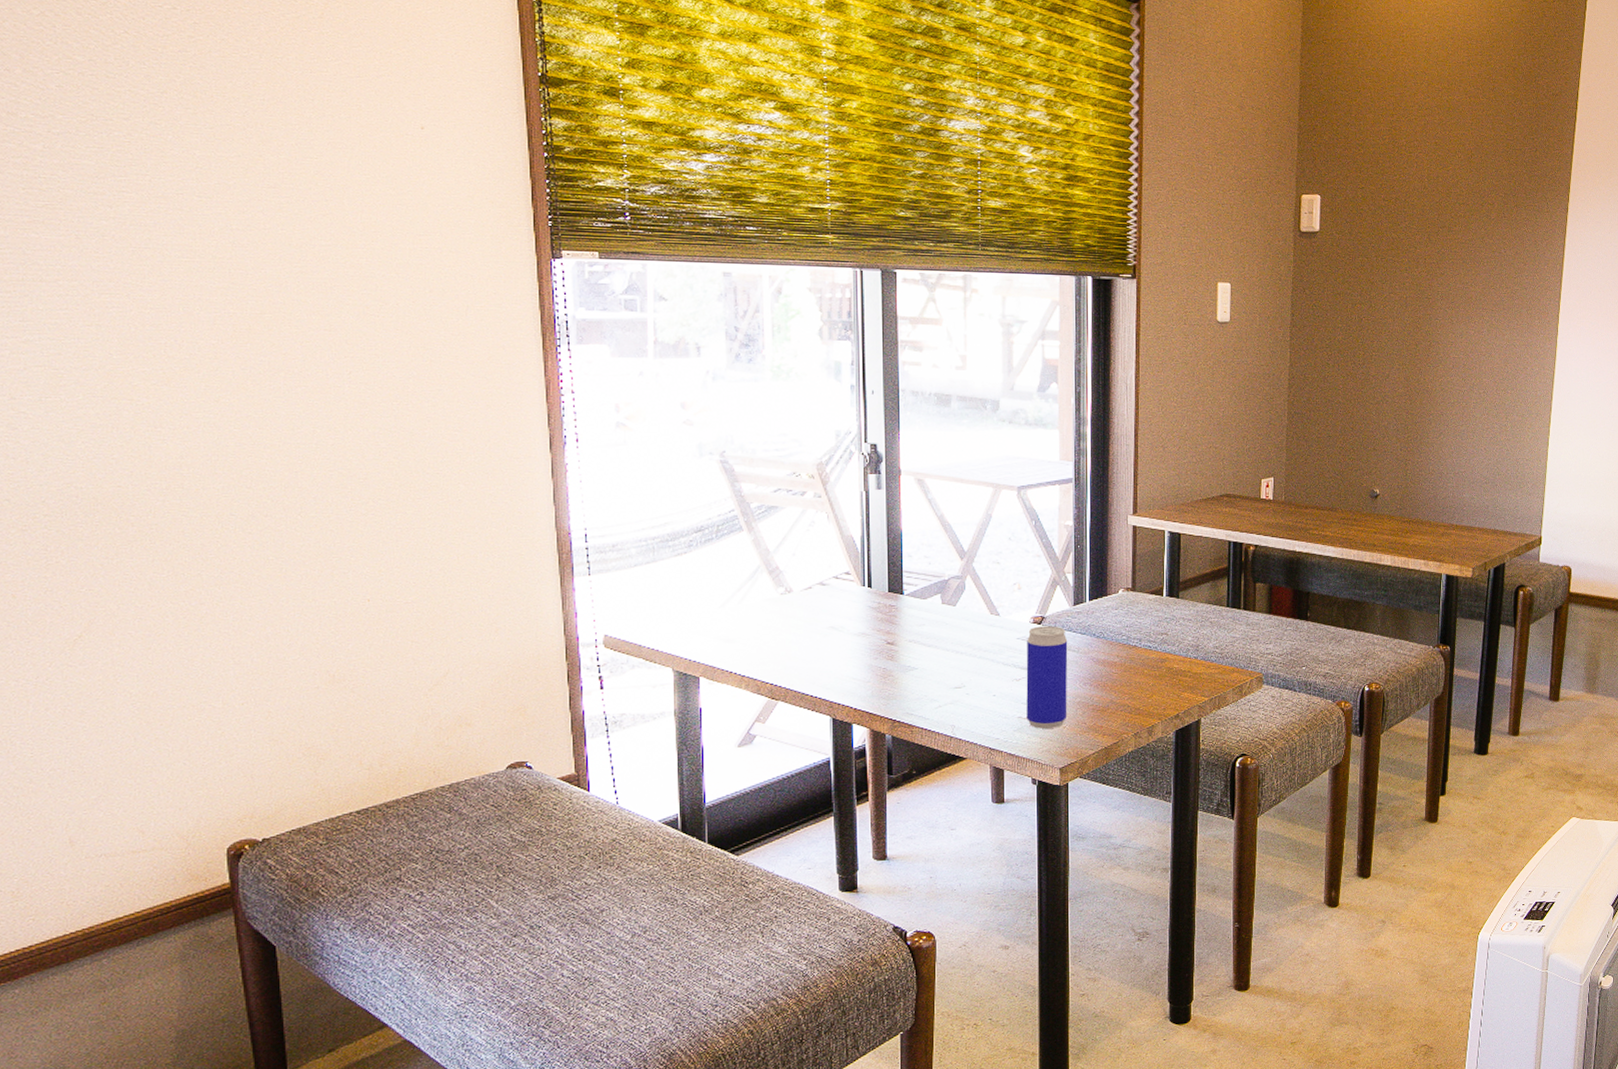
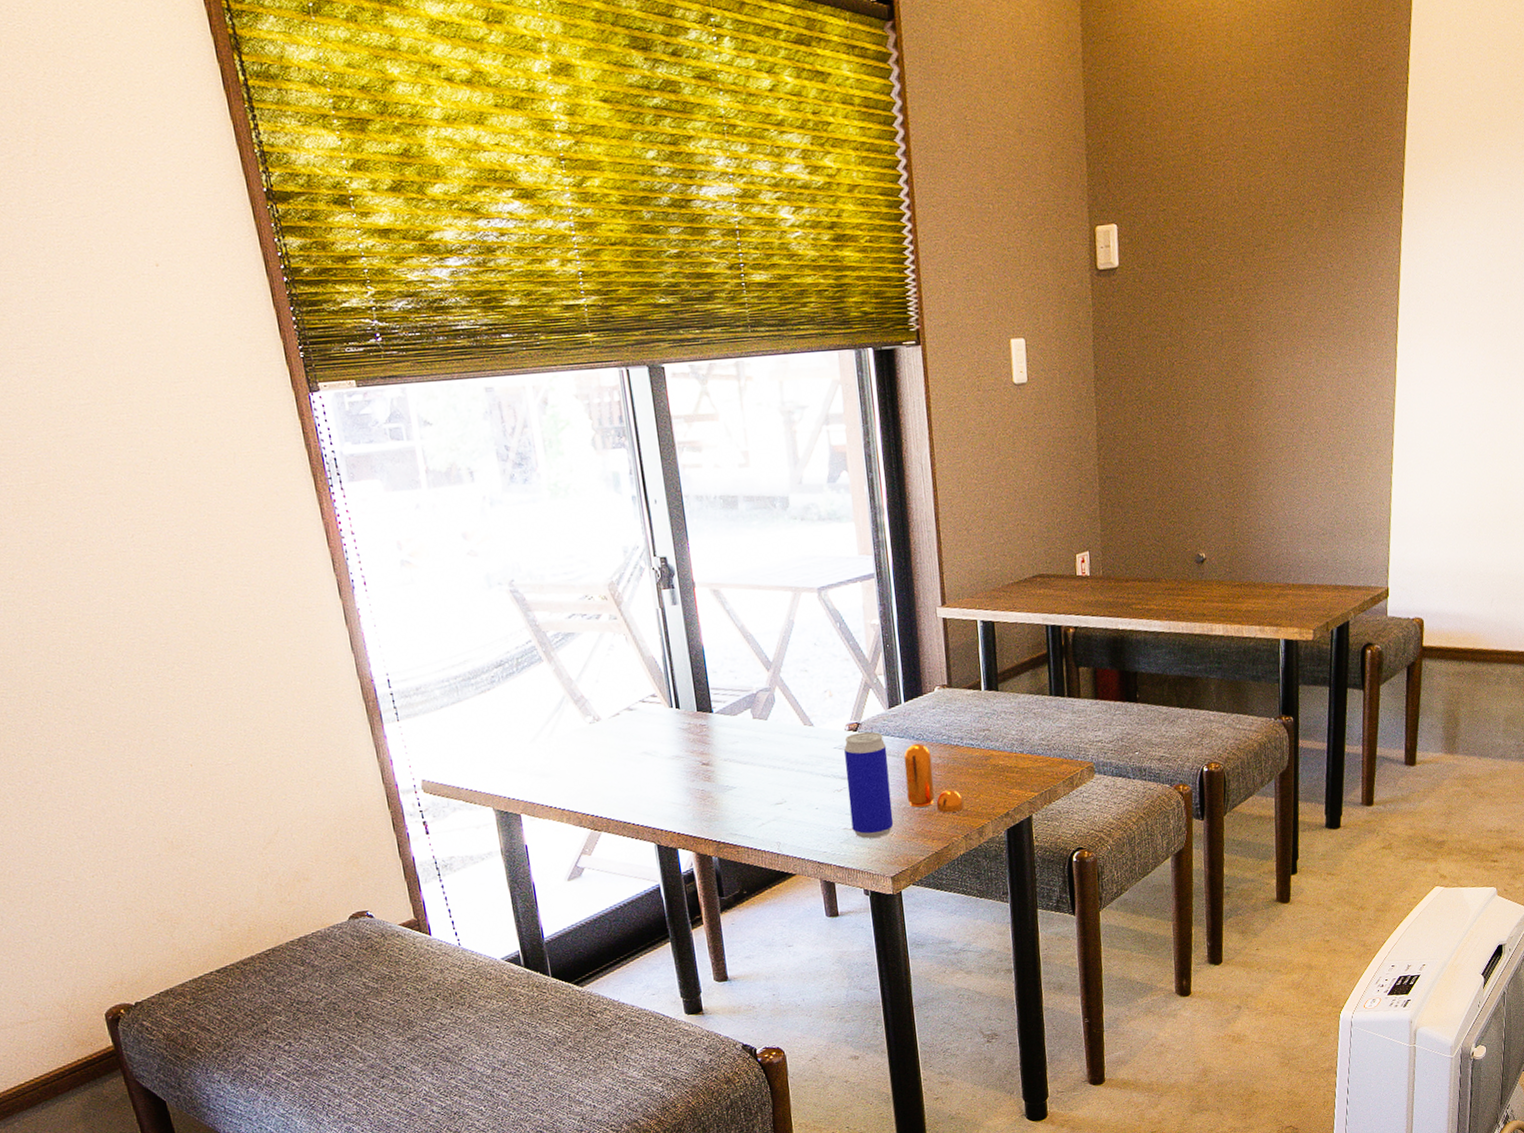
pepper shaker: none [1082,641,1137,710] -> present [903,743,965,813]

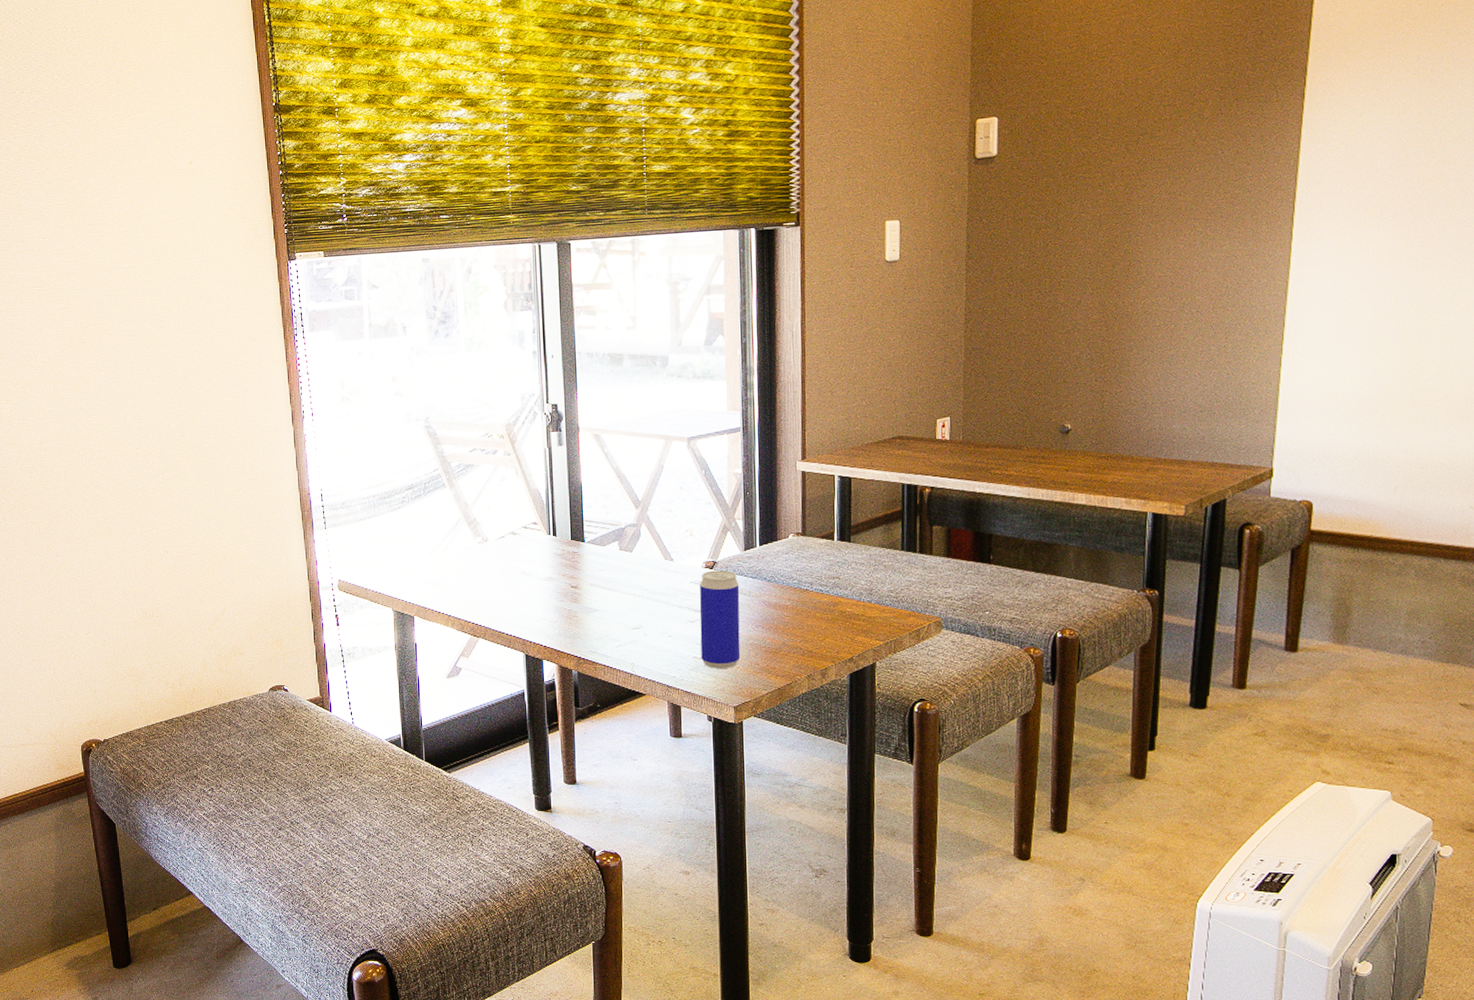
pepper shaker: present [903,743,965,813] -> none [755,585,810,652]

